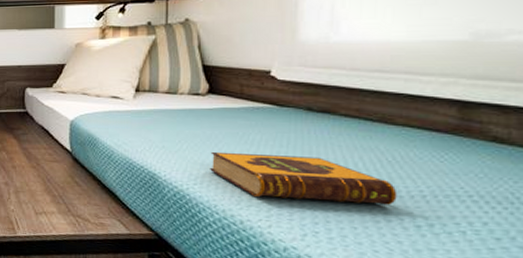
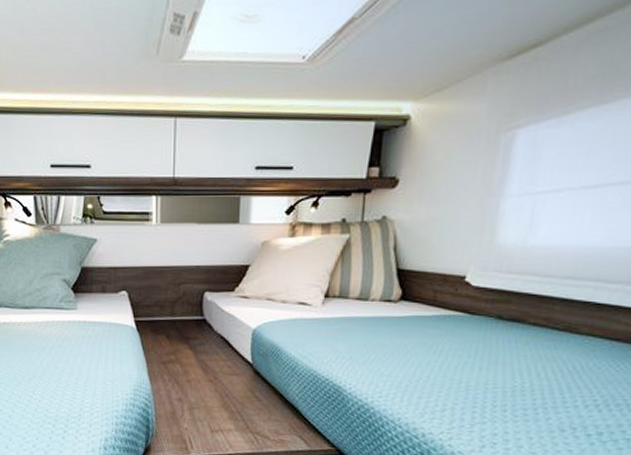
hardback book: present [209,151,398,205] -> none [395,362,574,415]

